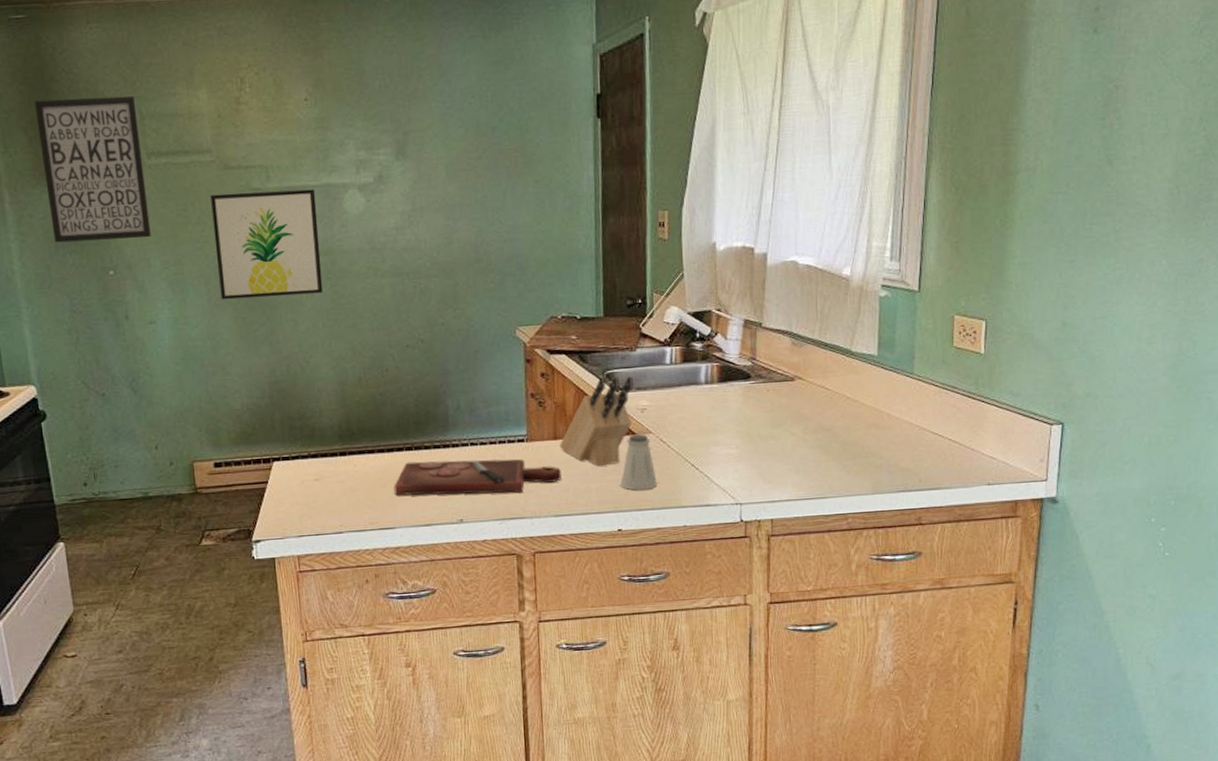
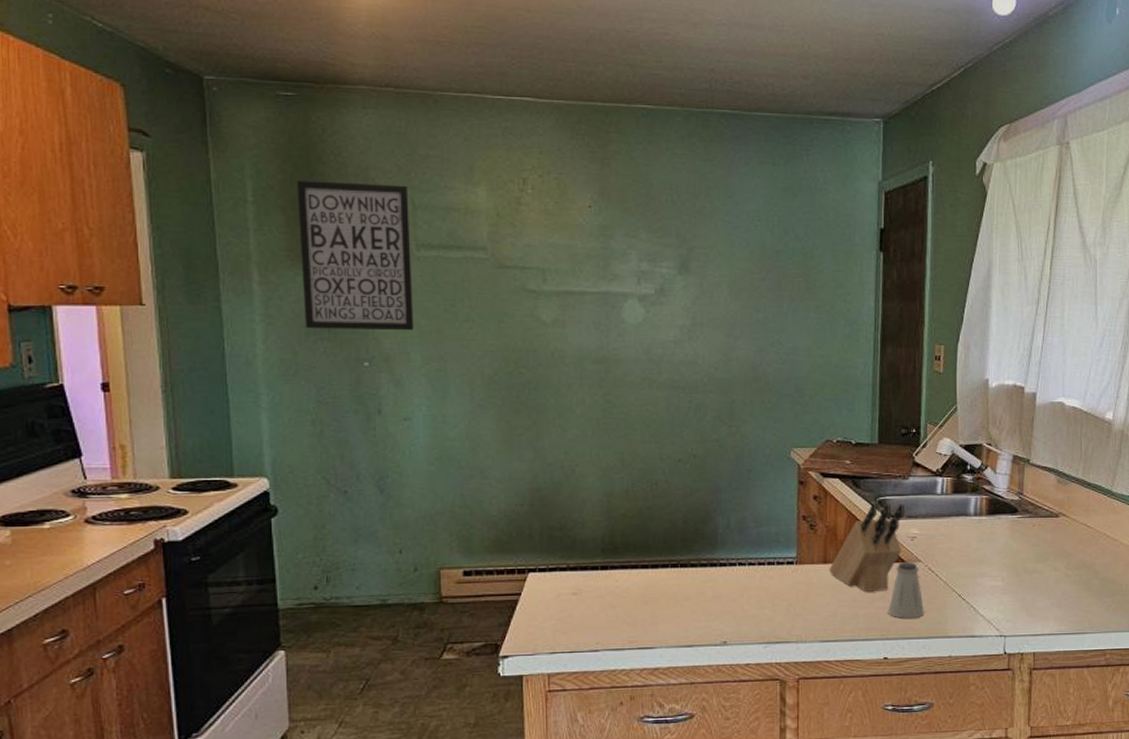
wall art: present [210,189,323,300] -> none [482,292,595,401]
cutting board: present [394,459,561,496] -> none [656,579,829,616]

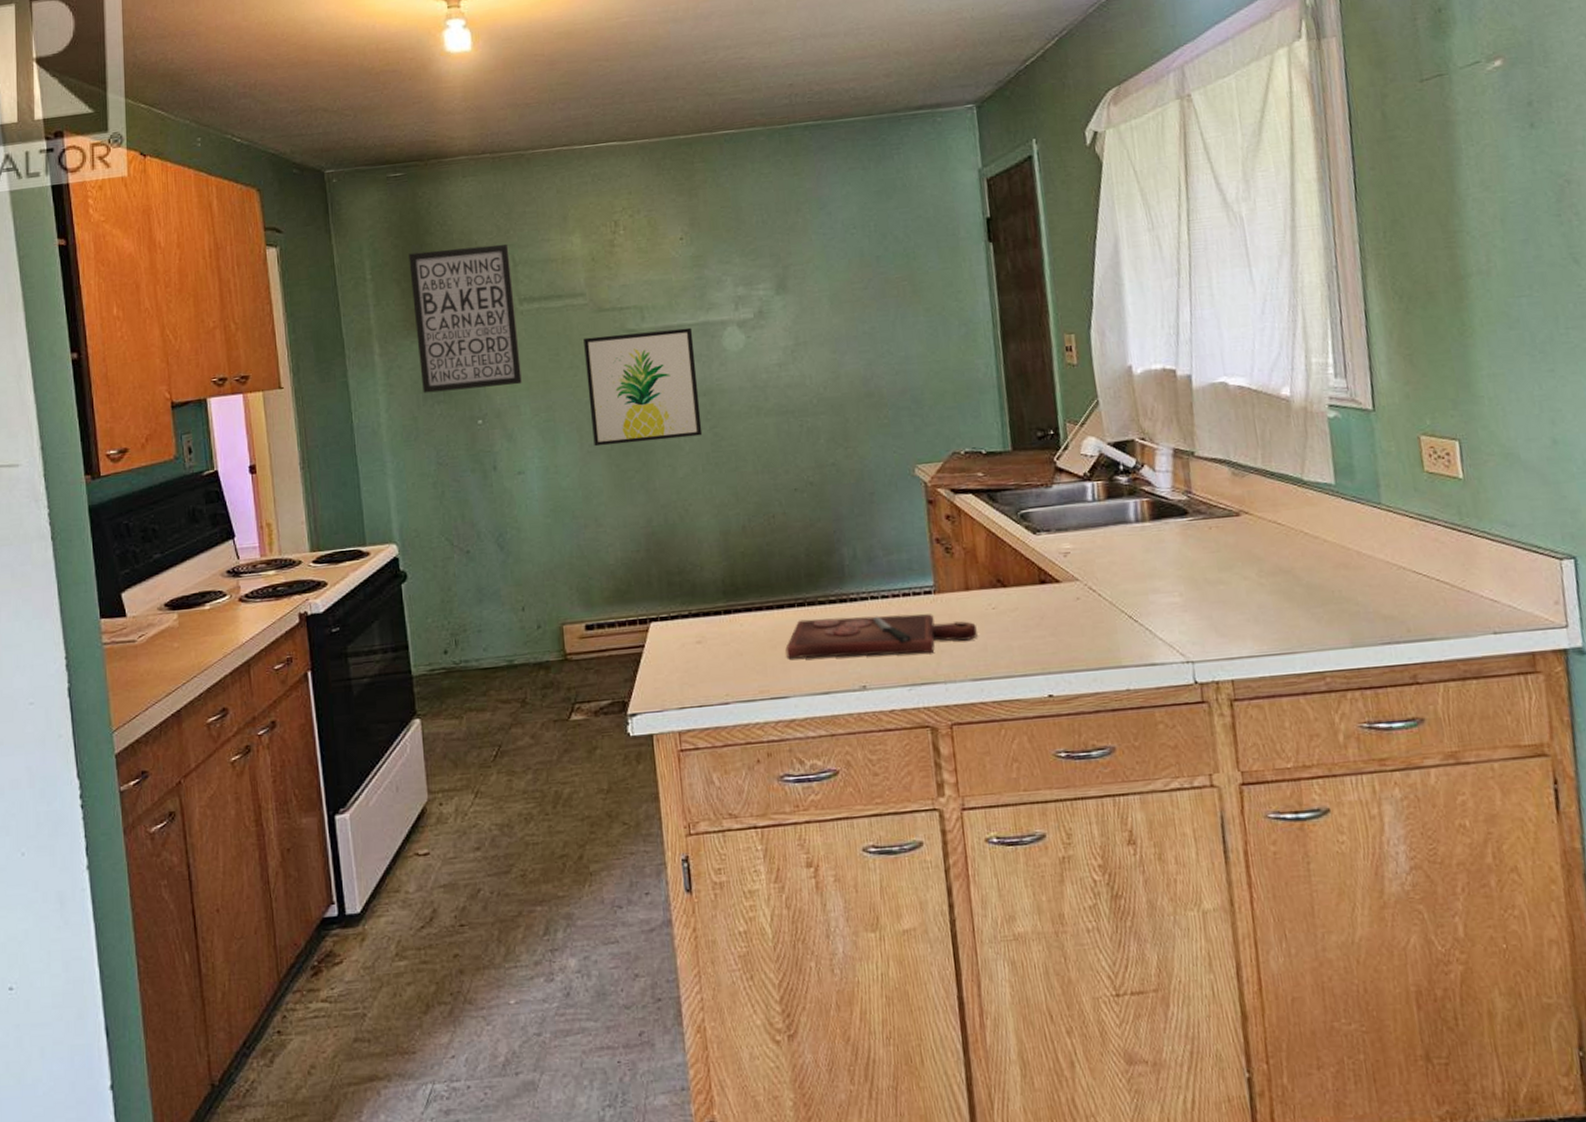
wall art: none [482,292,595,401] -> present [583,327,703,447]
cutting board: none [656,579,829,616] -> present [785,614,977,659]
knife block: present [829,503,906,591] -> none [972,515,1055,620]
saltshaker: present [888,562,924,618] -> none [1046,582,1090,648]

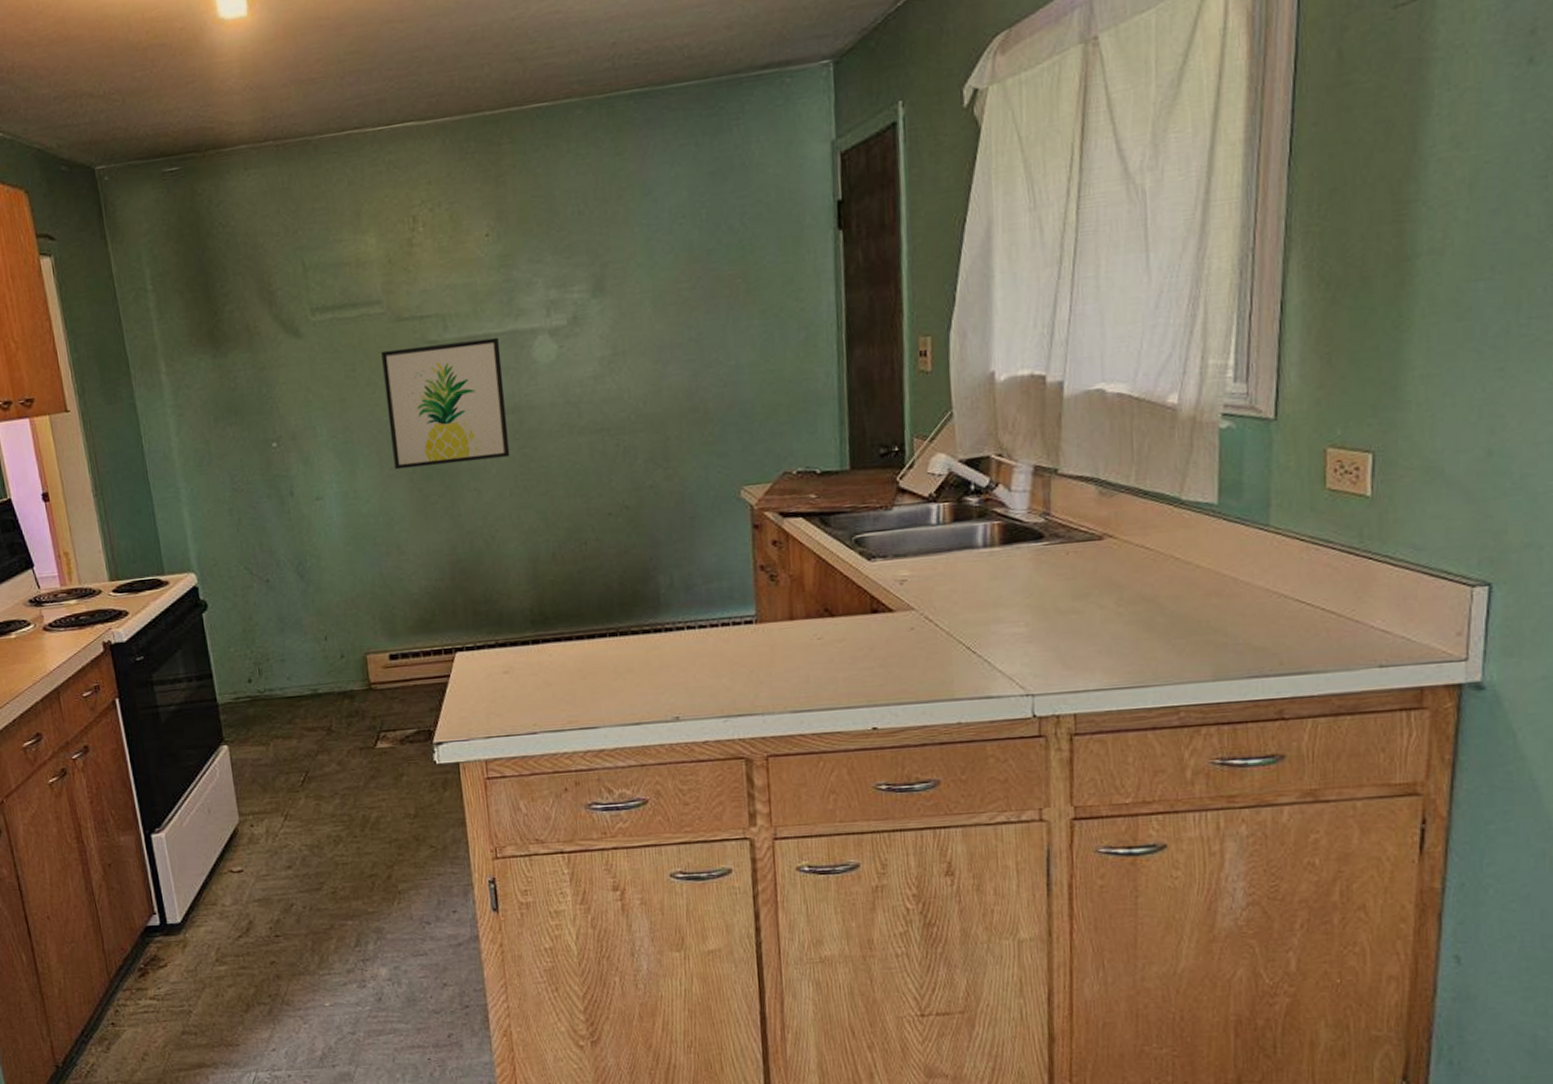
wall art: present [408,243,522,394] -> none [190,245,317,415]
cutting board: present [785,614,977,659] -> none [596,644,800,690]

